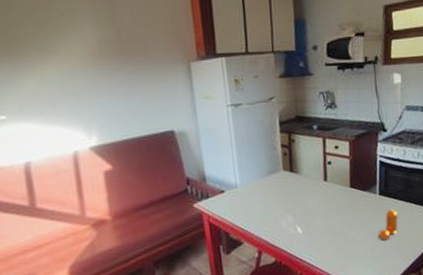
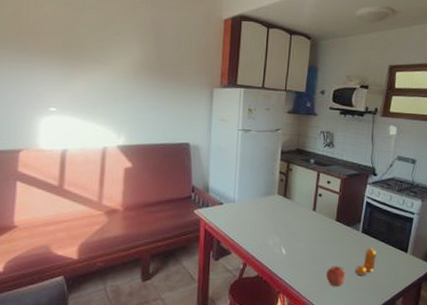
apple: none [348,234,369,258] -> present [326,266,345,288]

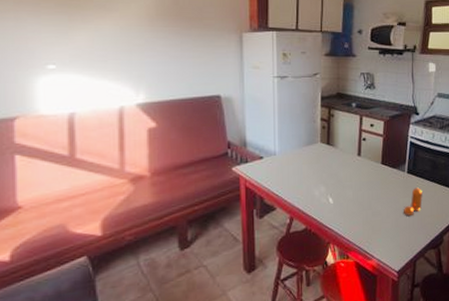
apple: present [326,266,345,288] -> none [375,209,394,231]

